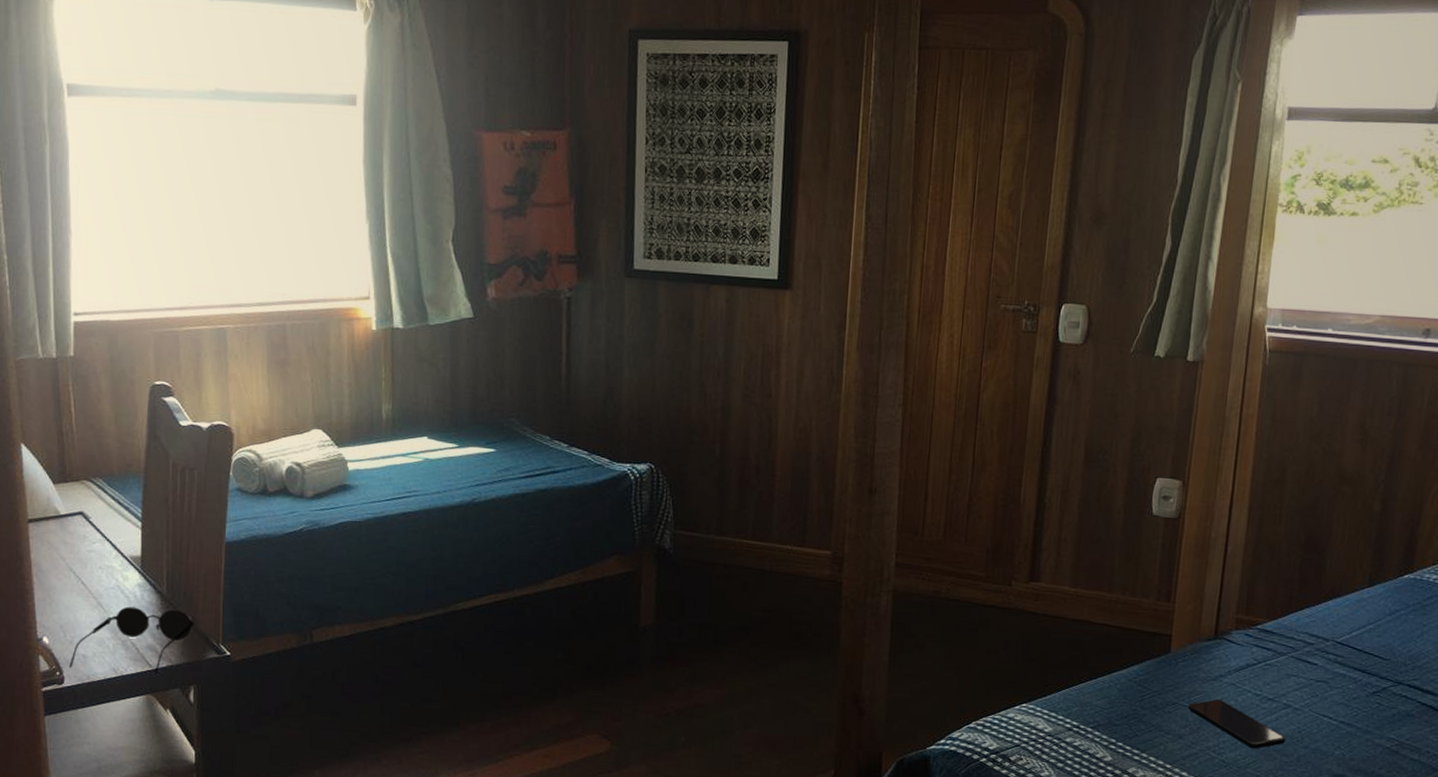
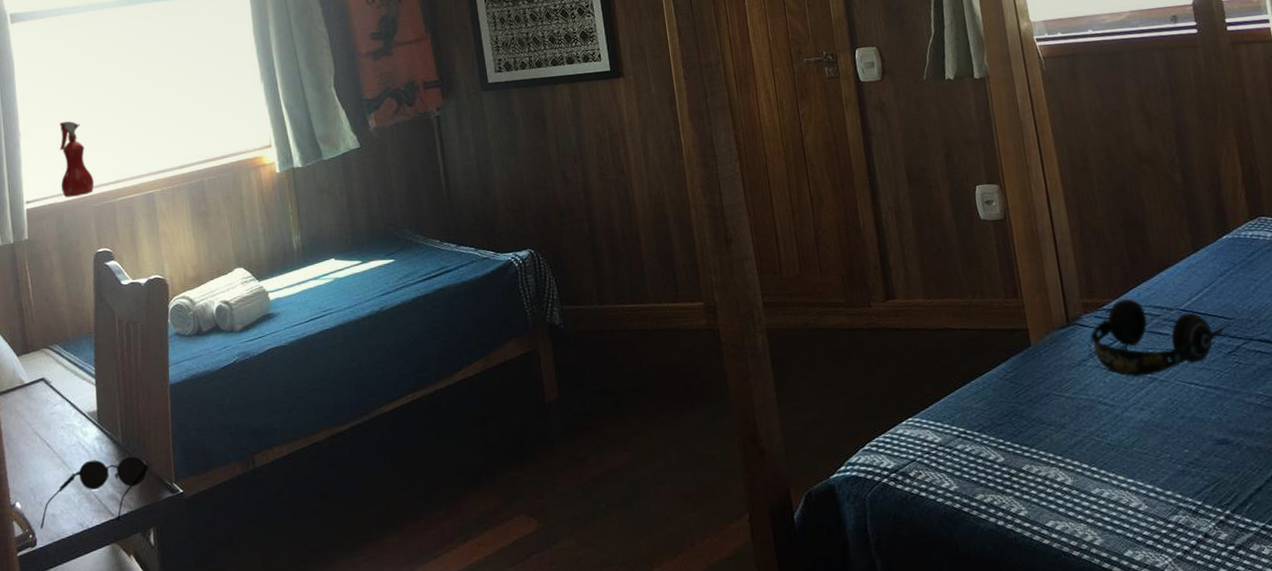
spray bottle: none [117,226,156,318] -> present [60,121,94,198]
smartphone: present [1188,699,1286,749] -> none [1061,384,1162,427]
headphones: none [1229,621,1385,702] -> present [1087,298,1231,377]

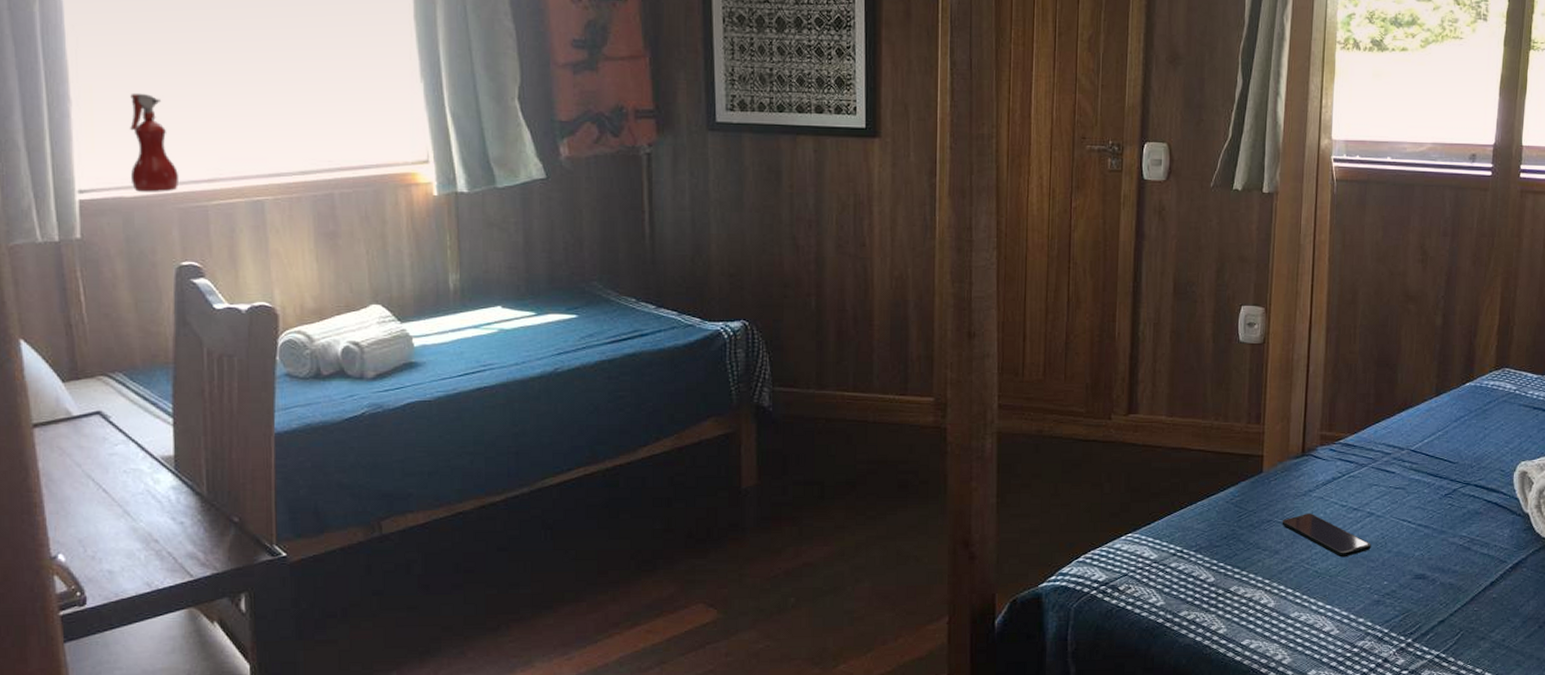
sunglasses: present [40,456,149,529] -> none [92,511,243,587]
smartphone: none [1061,384,1162,427] -> present [1282,514,1371,558]
headphones: present [1087,298,1231,377] -> none [1317,435,1454,511]

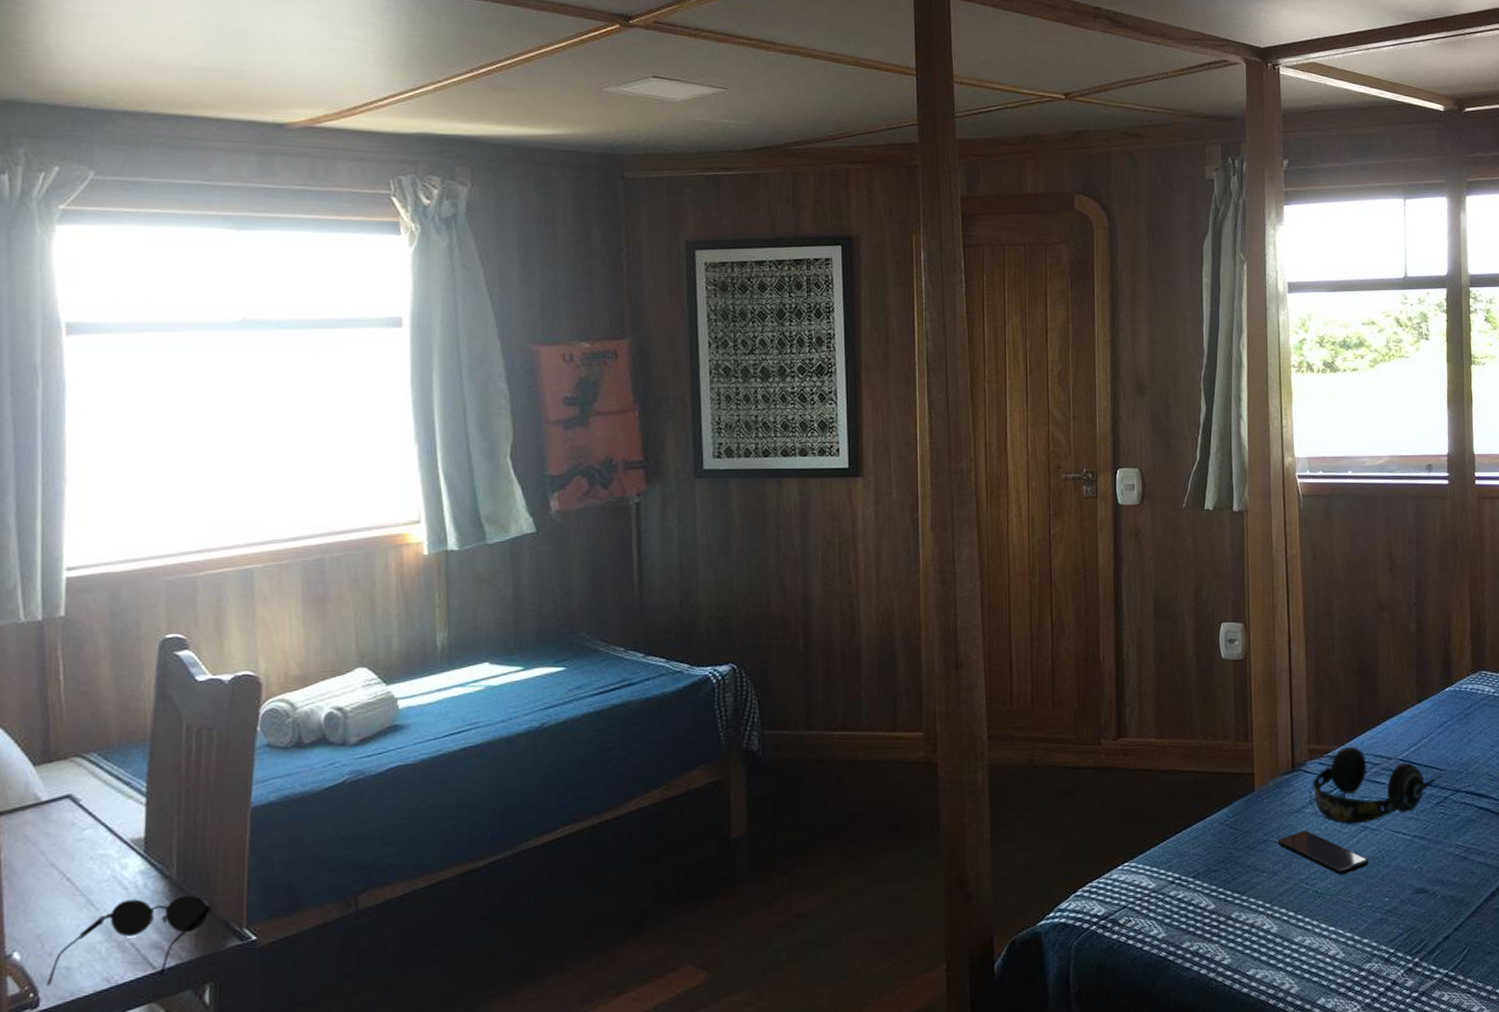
sunglasses: none [92,511,243,587] -> present [47,895,212,987]
spray bottle: present [130,92,178,192] -> none [121,468,169,566]
headphones: none [1317,435,1454,511] -> present [1309,746,1443,825]

